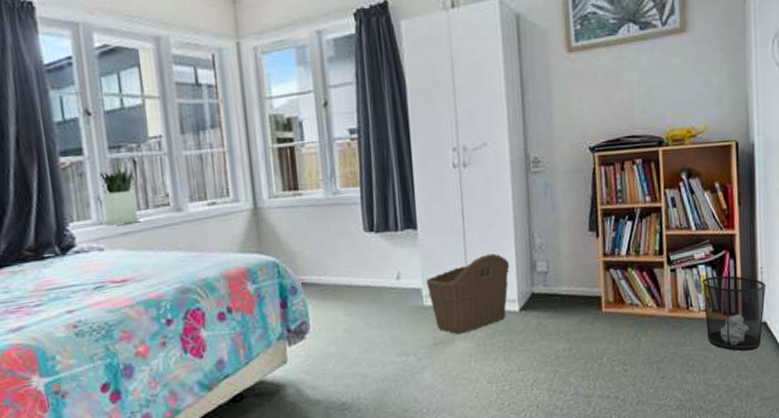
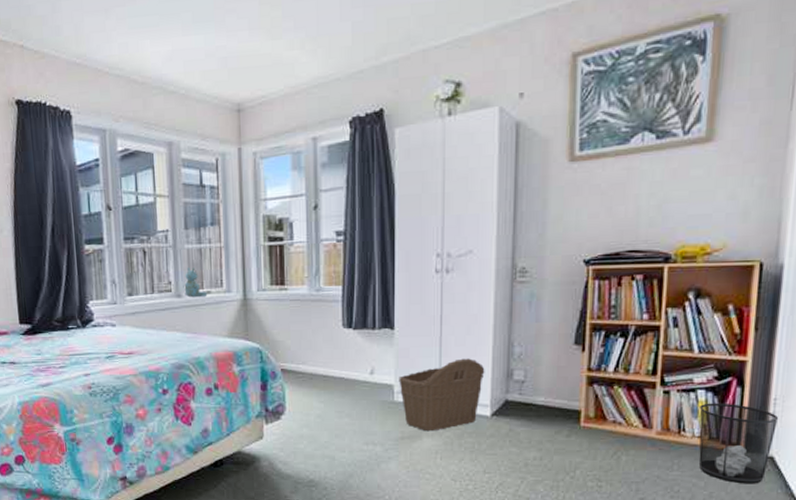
planter: present [99,168,141,226] -> none [114,257,147,306]
stuffed bear: none [183,177,213,211] -> present [183,268,208,298]

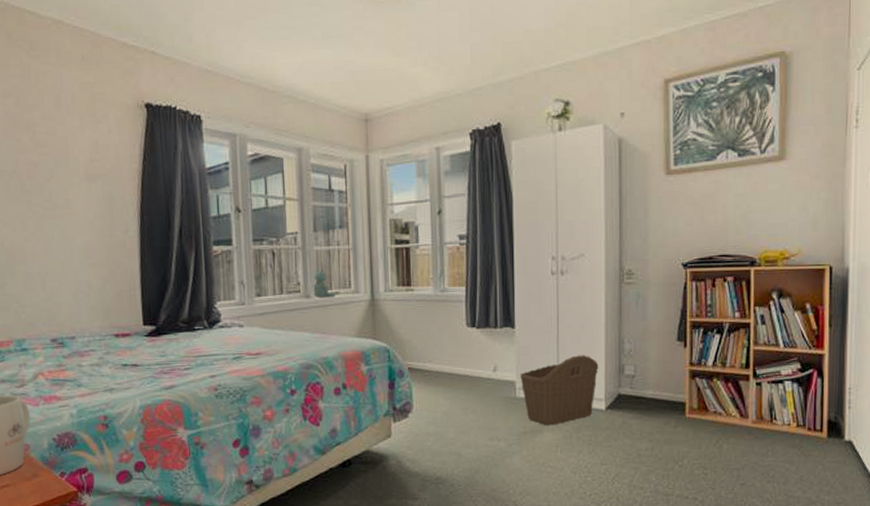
waste bin: present [698,402,779,484] -> none [787,392,854,467]

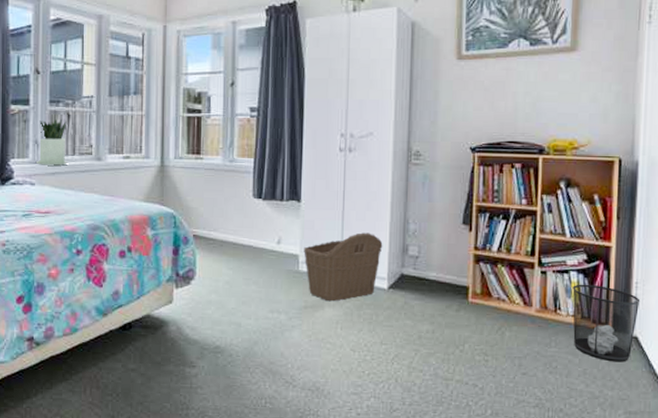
planter: none [242,258,275,306] -> present [35,119,67,166]
stuffed bear: present [312,269,336,299] -> none [103,133,127,162]
waste bin: none [787,392,854,467] -> present [572,284,641,362]

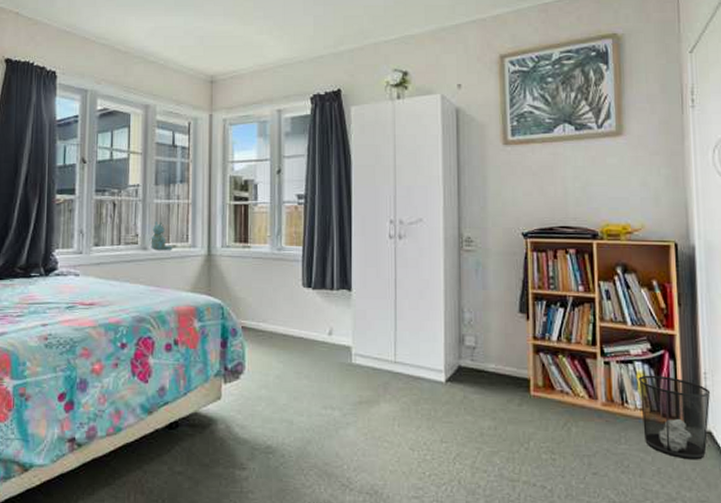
planter: present [35,119,67,166] -> none [80,209,113,256]
stuffed bear: none [103,133,127,162] -> present [149,222,173,251]
wicker basket: present [304,232,383,302] -> none [356,322,438,396]

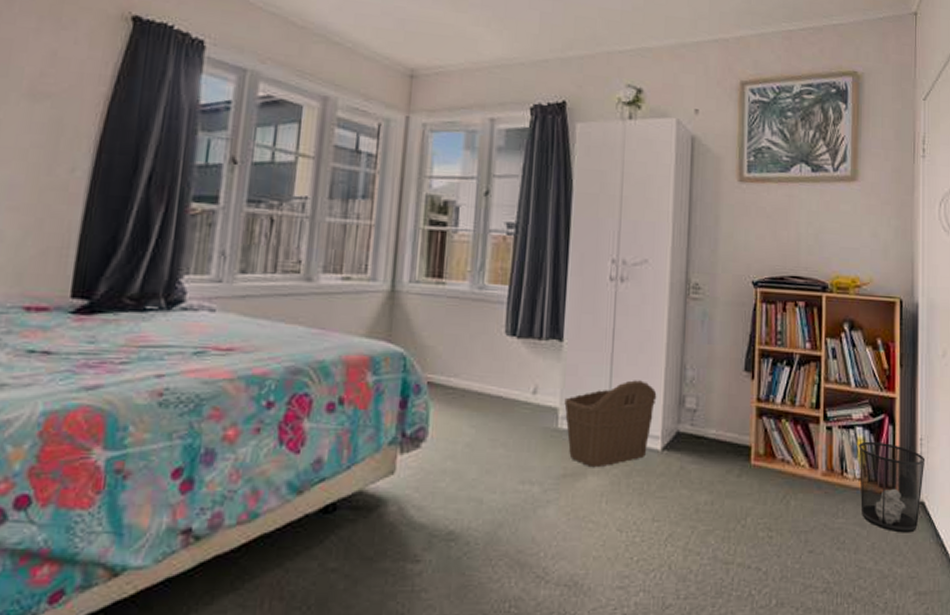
stuffed bear: present [149,222,173,251] -> none [316,246,347,284]
wicker basket: none [356,322,438,396] -> present [564,380,657,468]

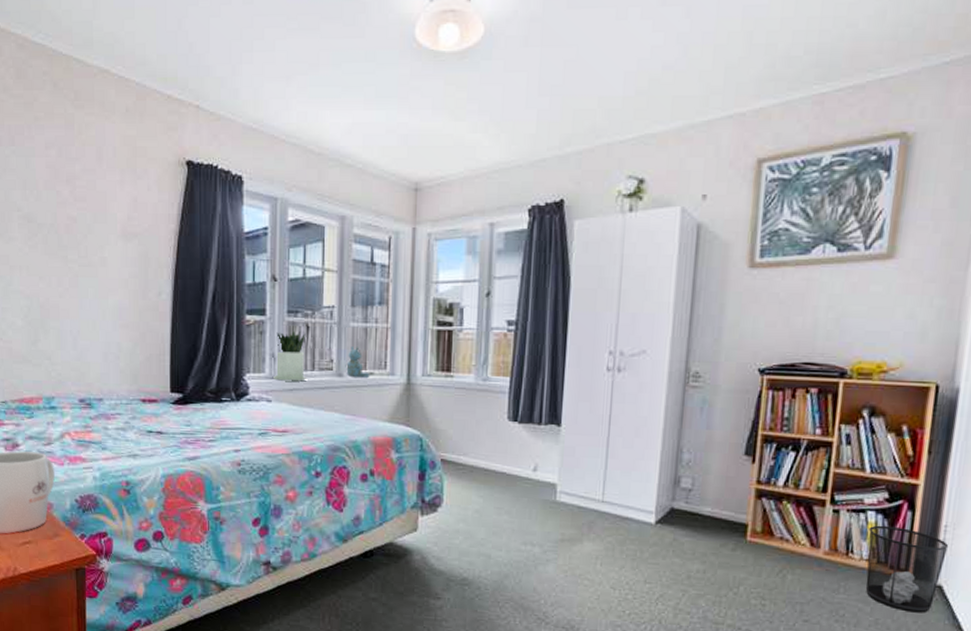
planter: none [219,225,269,286] -> present [272,331,306,382]
stuffed bear: none [316,246,347,284] -> present [345,347,370,379]
wicker basket: present [564,380,657,468] -> none [562,461,652,535]

